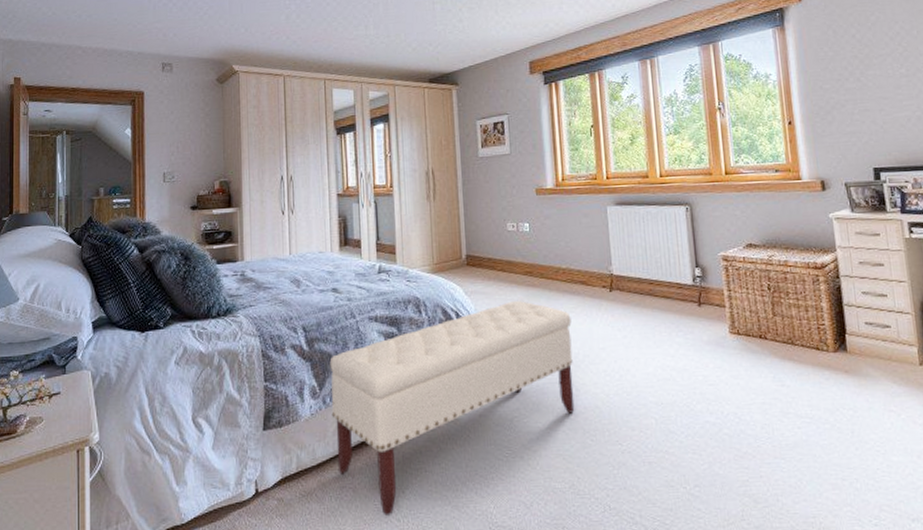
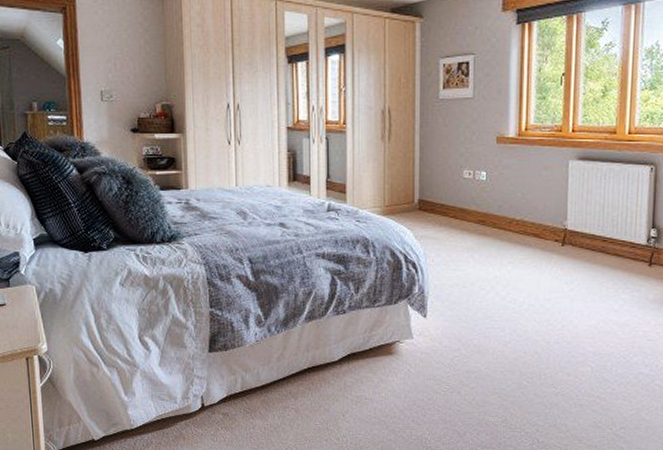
bench: present [329,301,575,516] -> none [275,248,520,434]

